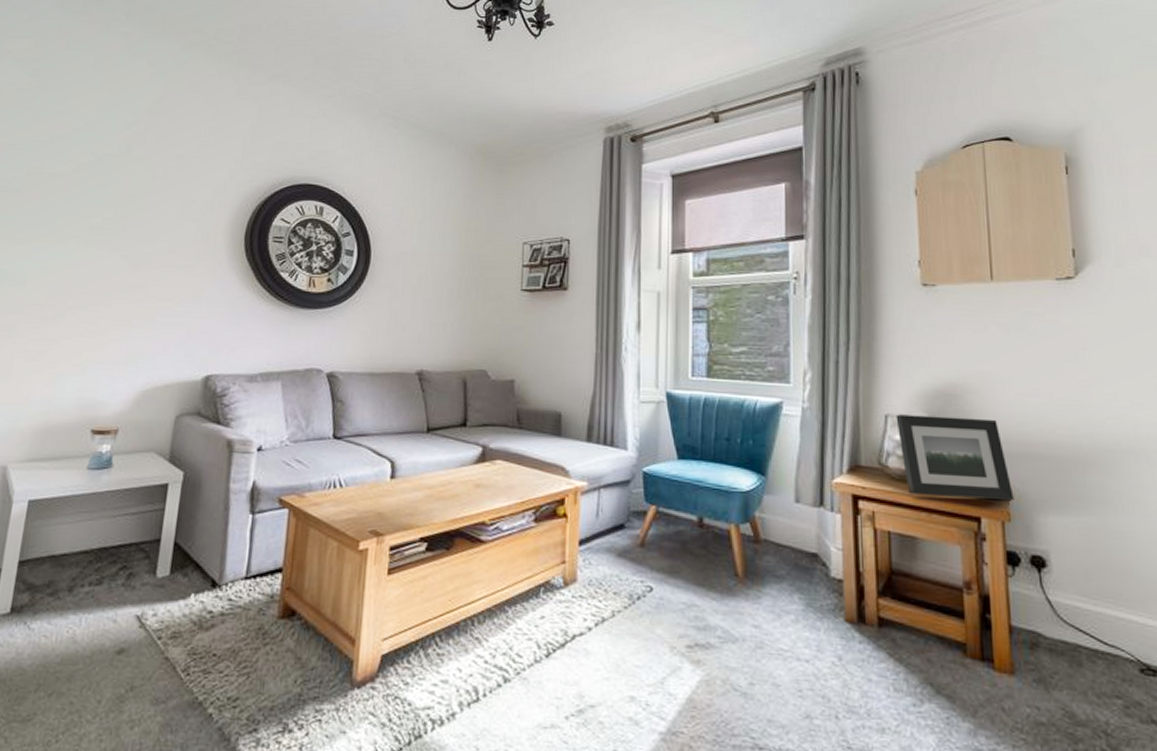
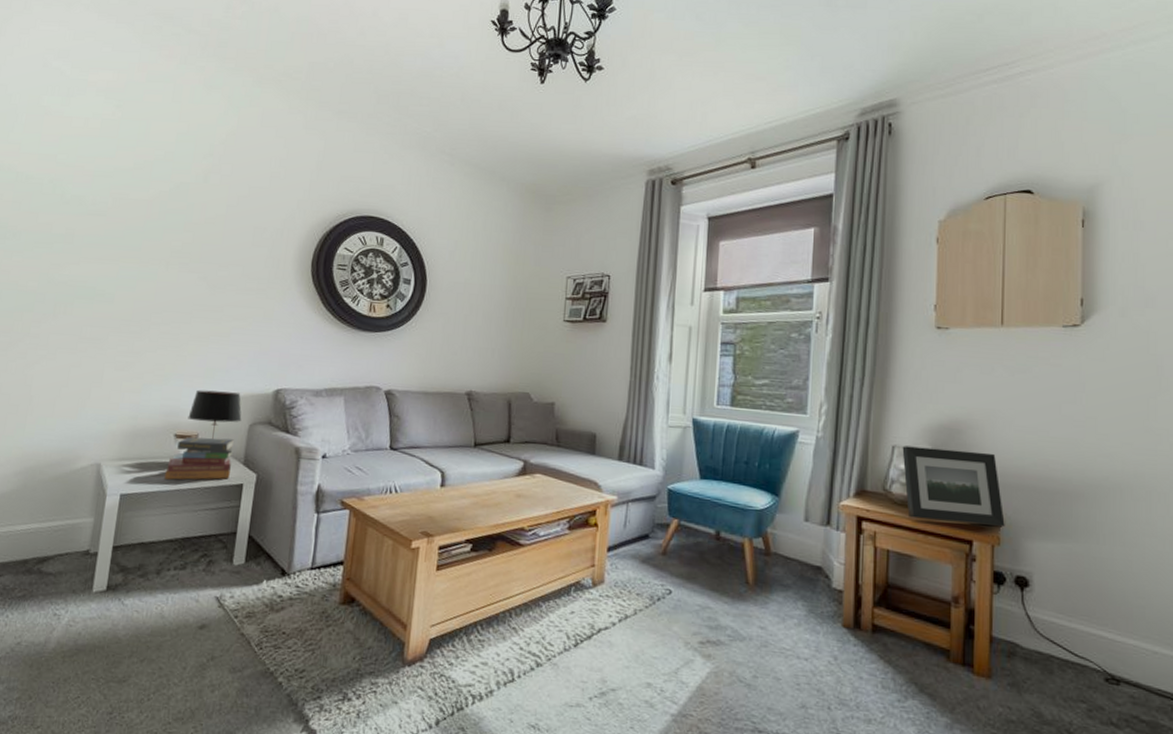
books: none [79,432,158,482] -> present [164,437,234,480]
table lamp: none [106,379,167,434] -> present [188,389,242,439]

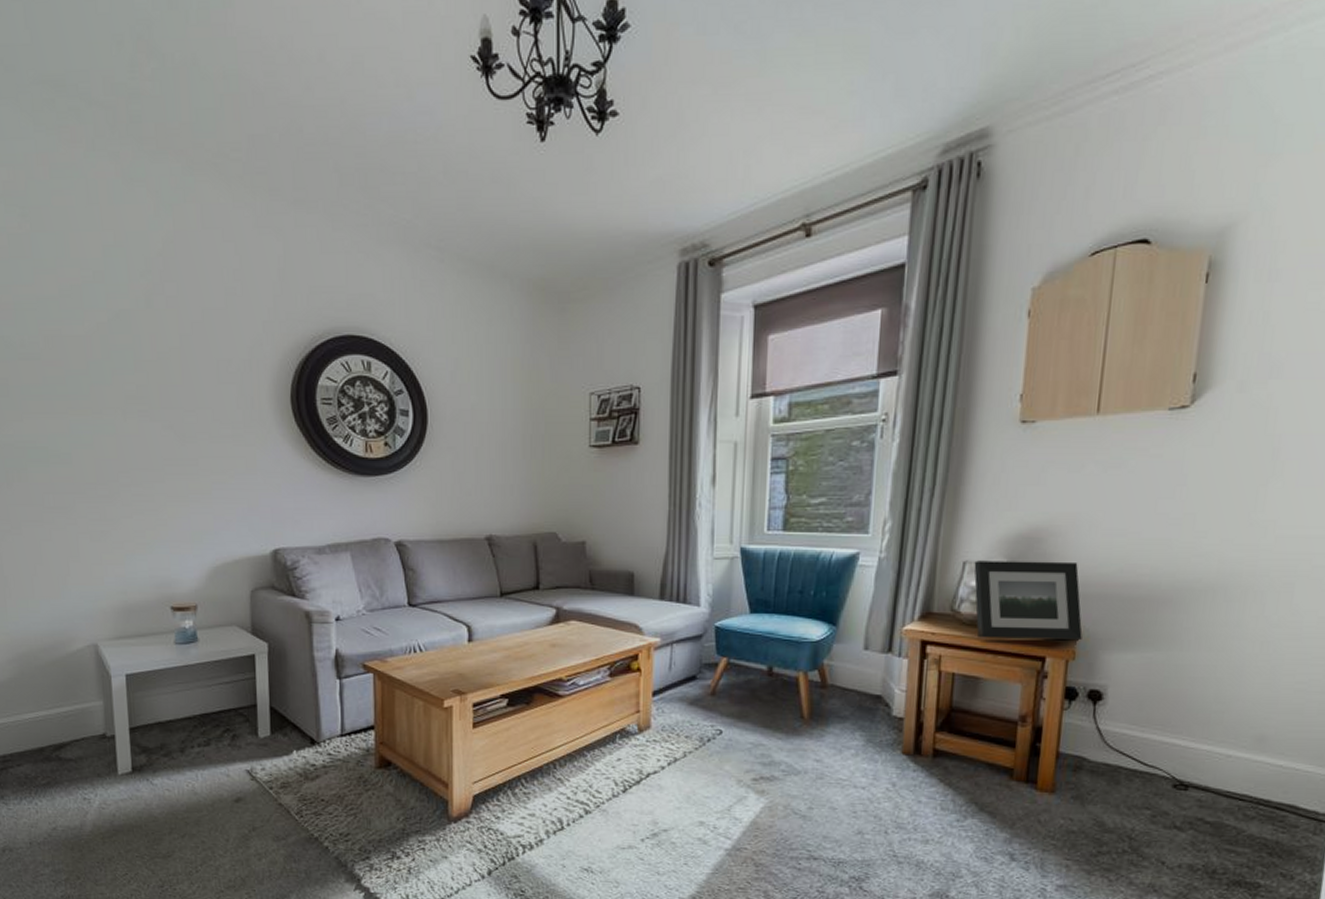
books: present [164,437,234,480] -> none [169,607,239,656]
table lamp: present [188,389,242,439] -> none [182,556,241,609]

